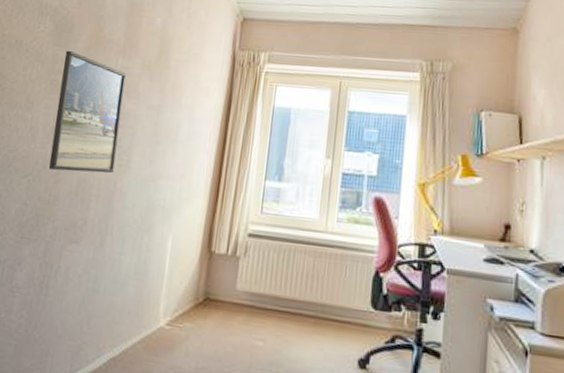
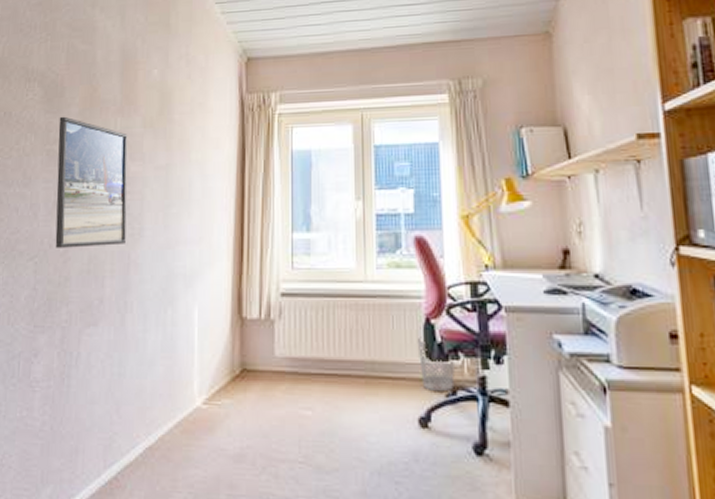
wastebasket: none [365,287,396,339] -> present [417,337,455,392]

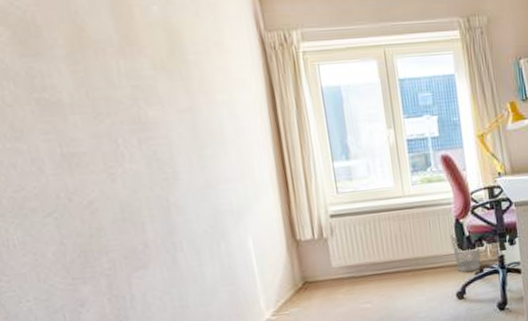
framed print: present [55,116,128,248] -> none [41,60,160,201]

